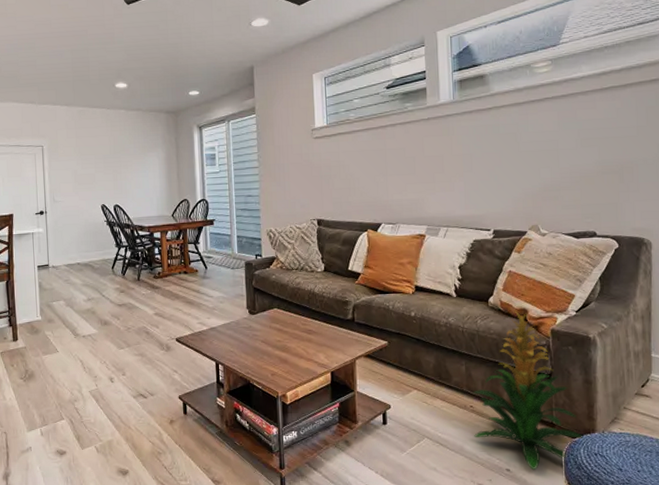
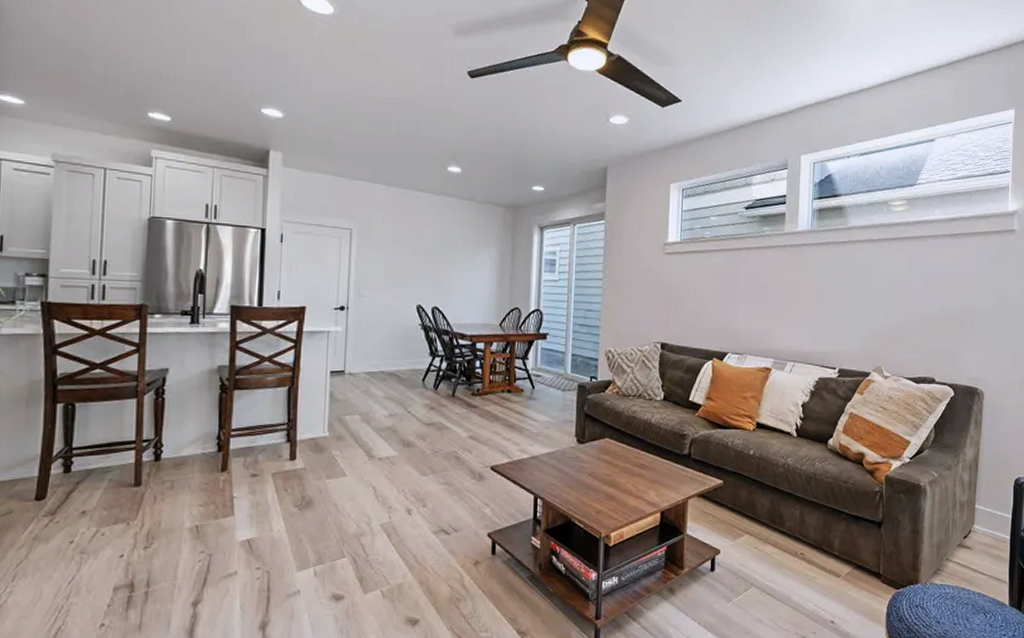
indoor plant: present [473,309,583,469] -> none [802,452,907,622]

